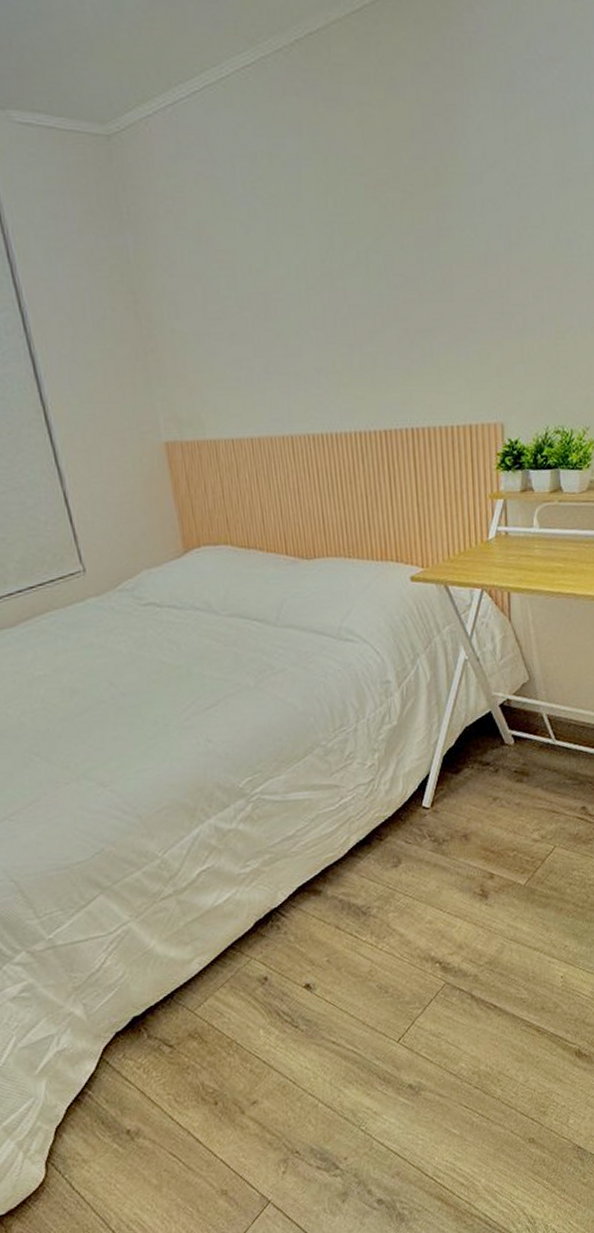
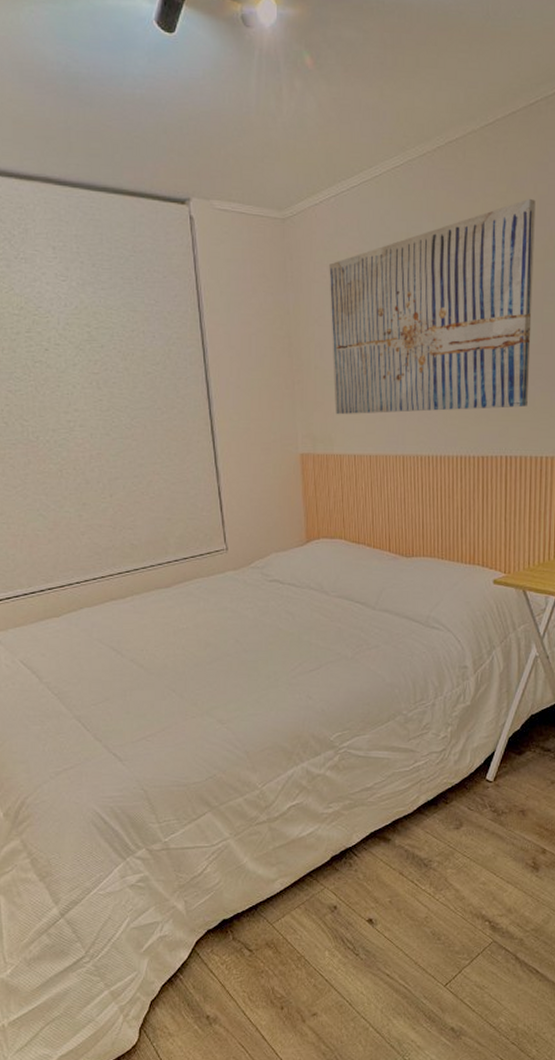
wall art: none [174,107,431,390] -> present [329,198,536,415]

